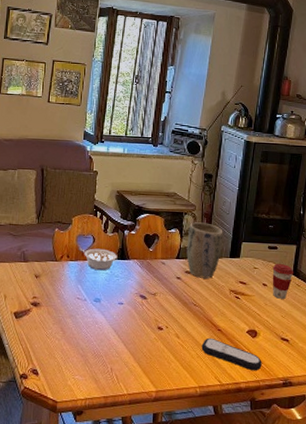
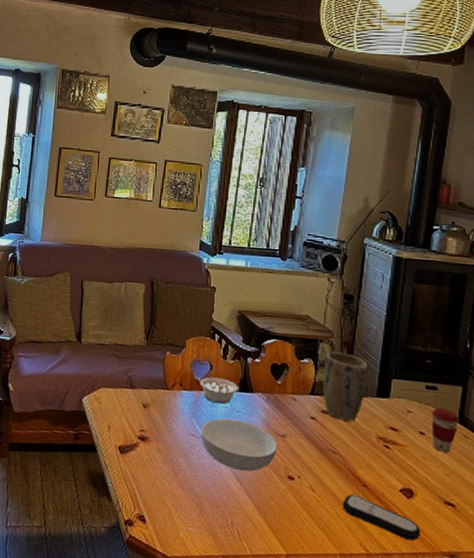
serving bowl: none [85,283,150,326] -> present [201,418,278,472]

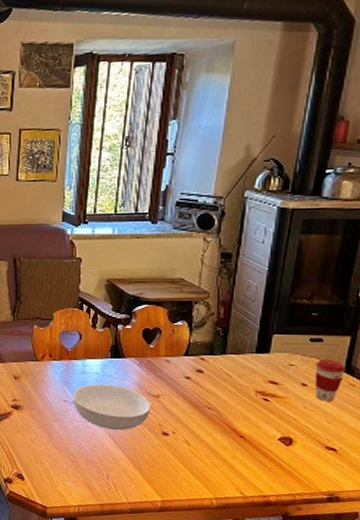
legume: present [193,375,238,405] -> none [62,345,109,371]
plant pot: present [323,352,368,421] -> none [198,312,247,378]
remote control: present [342,494,420,541] -> none [218,445,299,484]

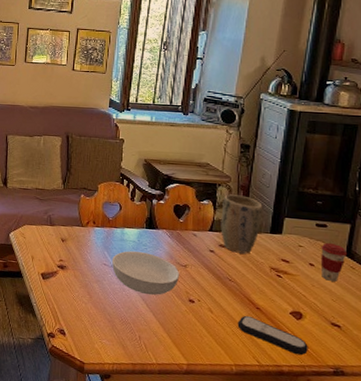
plant pot: none [198,312,247,378] -> present [220,194,263,254]
remote control: none [218,445,299,484] -> present [237,315,308,356]

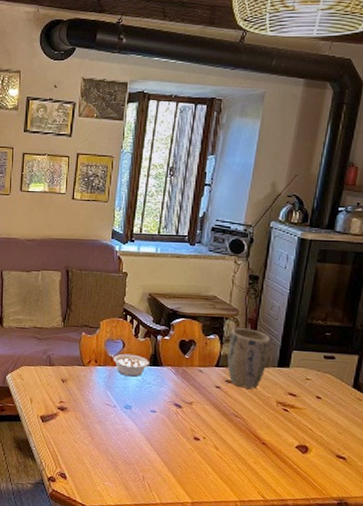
legume: none [105,214,144,239] -> present [107,352,149,378]
serving bowl: present [112,251,180,296] -> none [115,390,185,435]
remote control: present [237,315,308,356] -> none [243,451,313,489]
coffee cup: present [320,243,348,282] -> none [327,375,355,414]

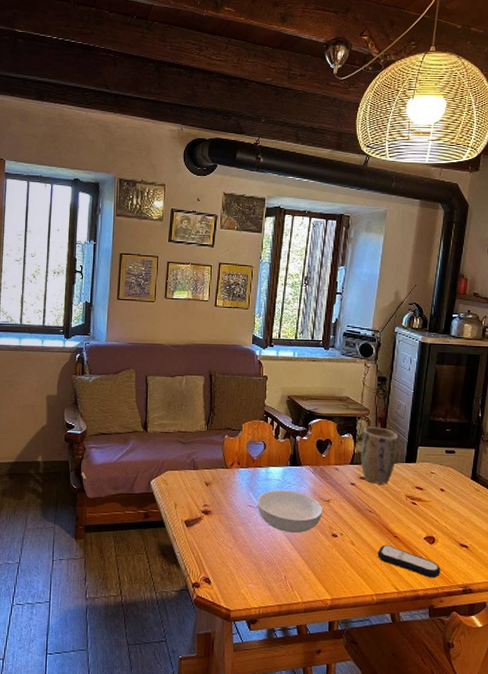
legume: present [107,352,149,378] -> none [249,454,288,478]
serving bowl: none [115,390,185,435] -> present [257,490,324,534]
remote control: none [243,451,313,489] -> present [377,544,441,578]

